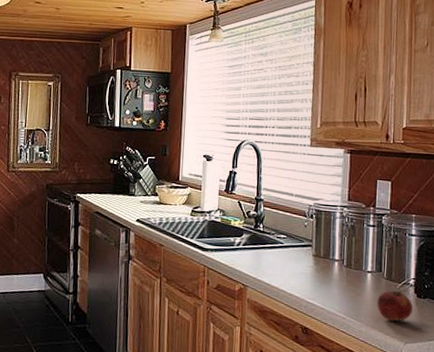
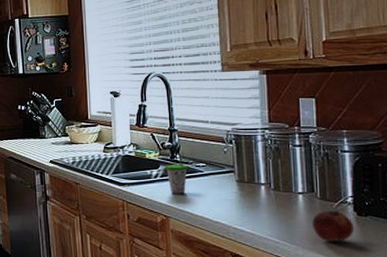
cup: none [248,223,270,264] -> present [165,153,188,194]

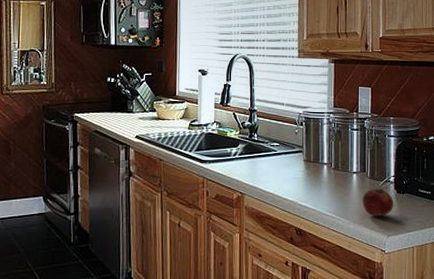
cup: present [165,153,188,194] -> none [244,132,264,172]

